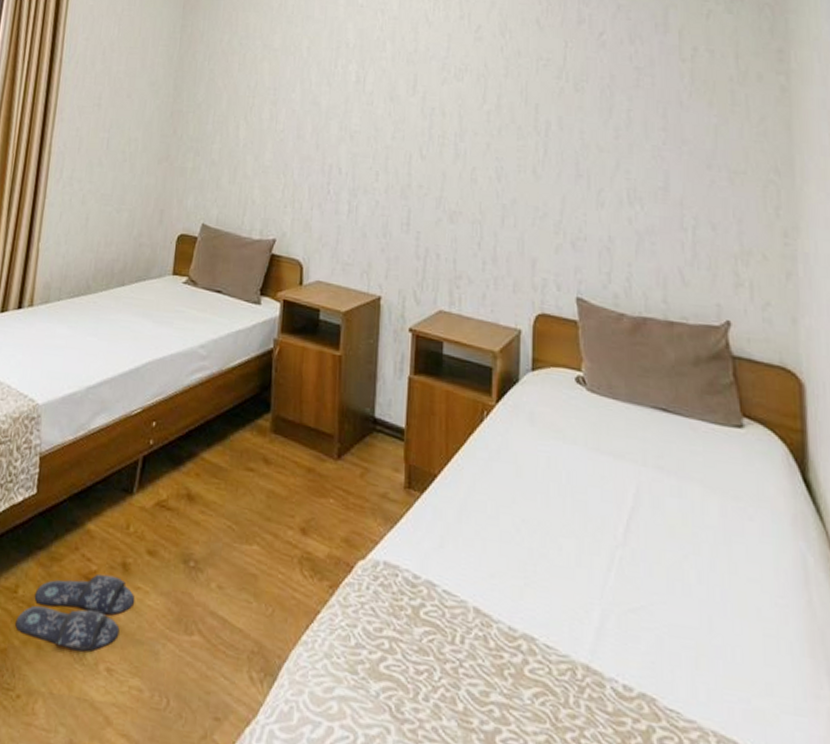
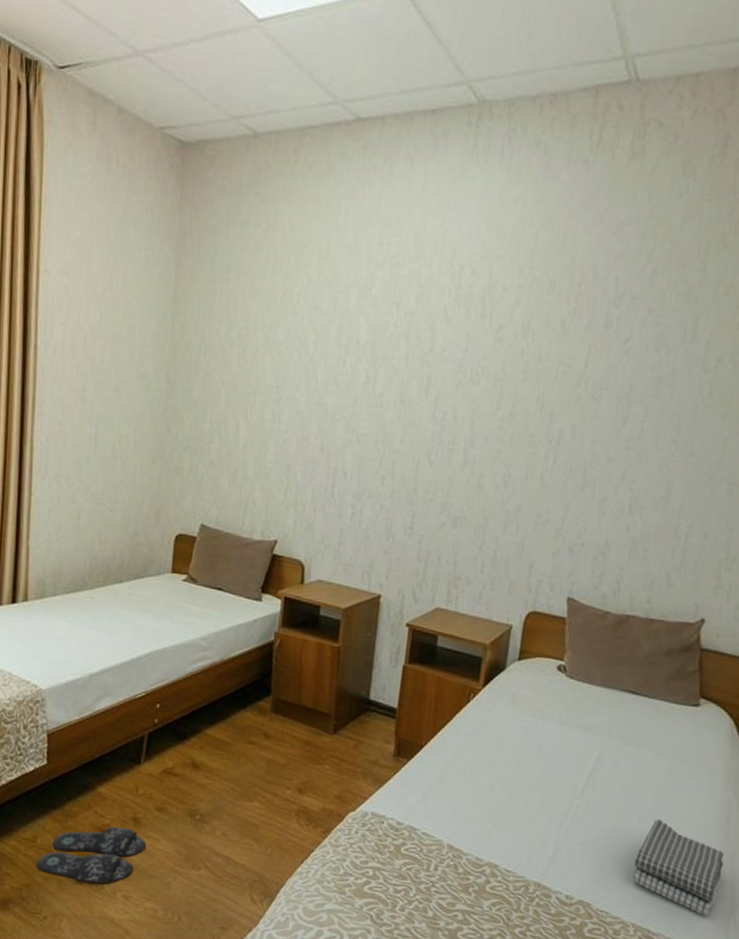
towel: none [701,577,816,724] -> present [632,819,724,917]

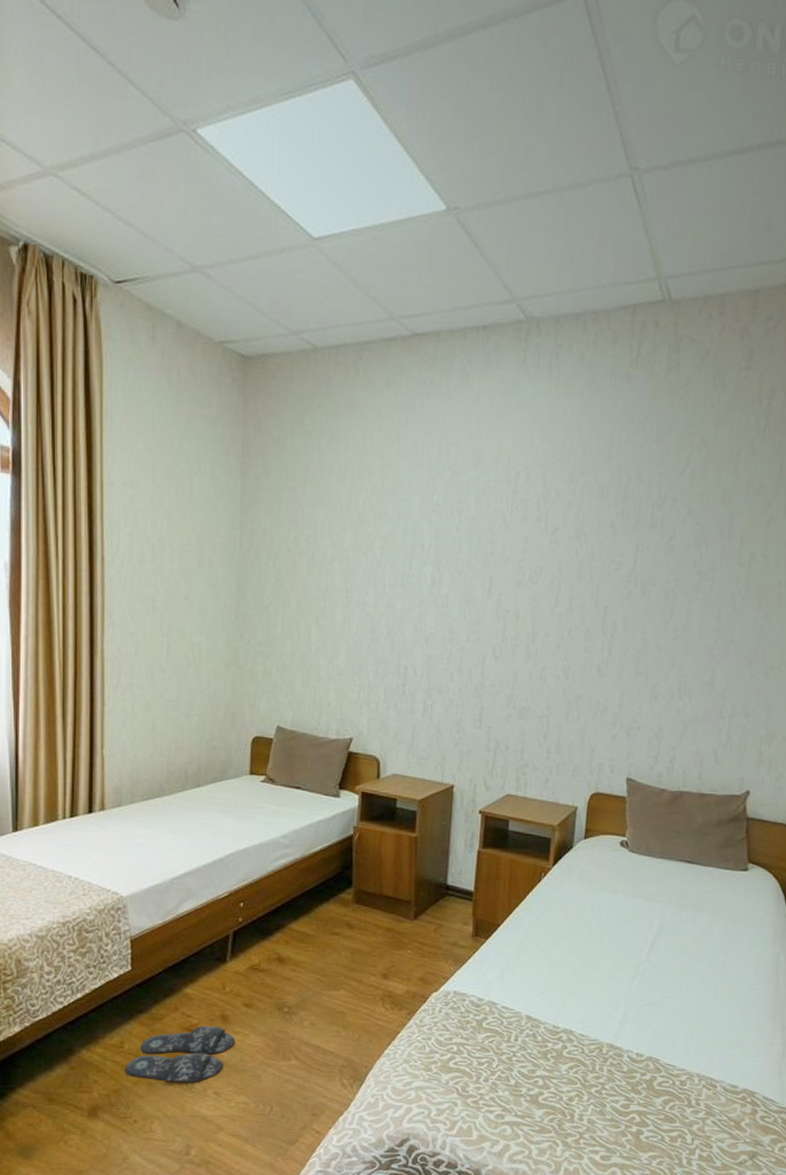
towel: present [632,819,724,917] -> none [695,976,775,1061]

